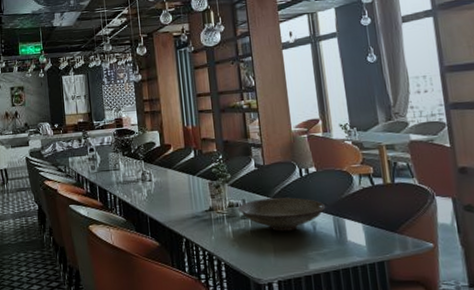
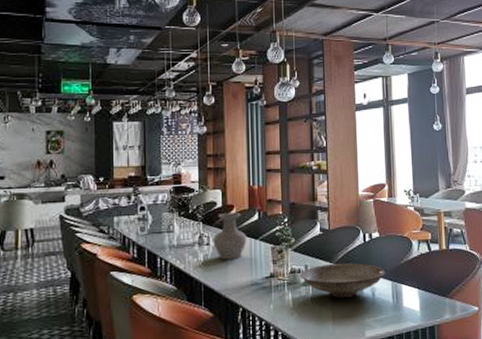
vase: none [154,151,186,194] -> present [213,213,247,260]

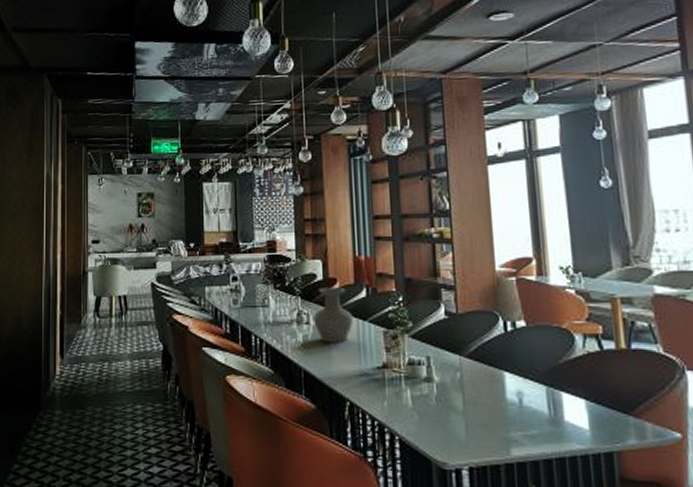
decorative bowl: present [299,263,386,298] -> none [420,356,537,402]

